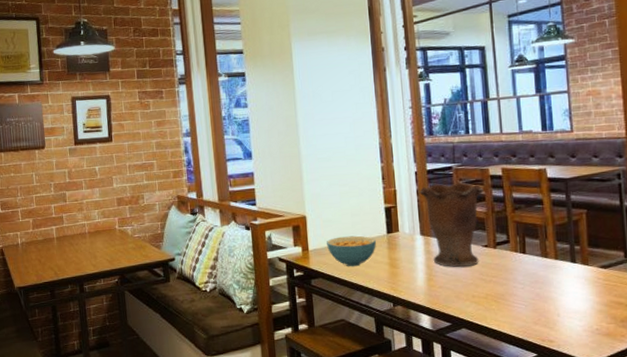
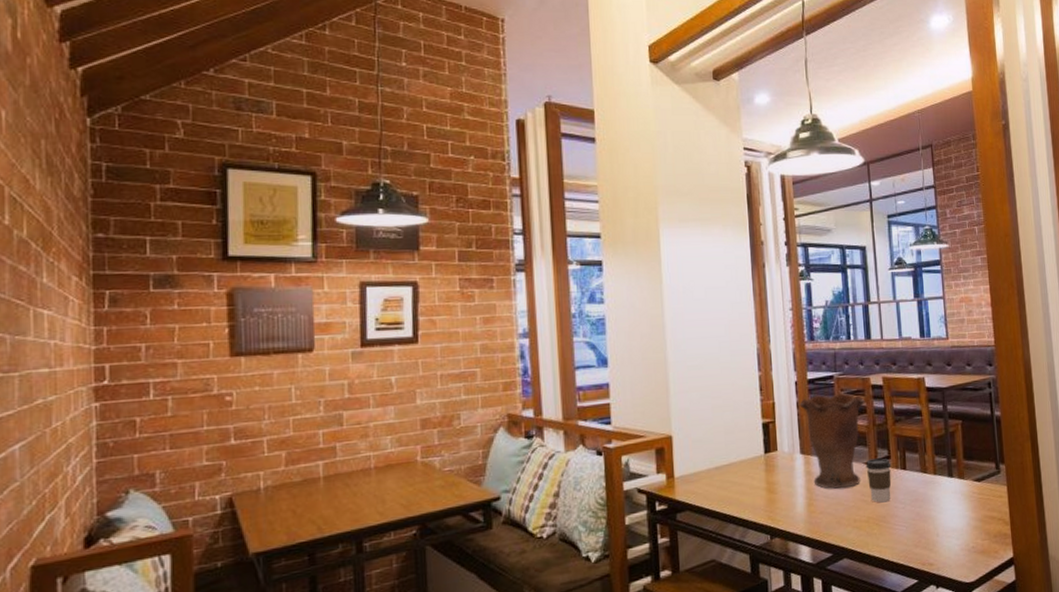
cereal bowl: present [327,235,377,267] -> none [696,457,753,495]
coffee cup: none [484,242,511,282] -> present [866,457,892,503]

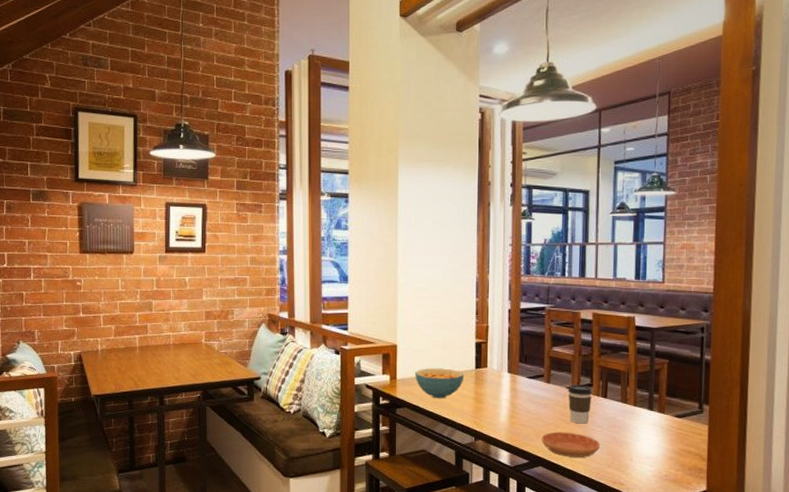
cereal bowl: none [696,457,753,495] -> present [415,368,465,399]
vase: present [799,393,865,489] -> none [511,323,573,406]
saucer: none [843,513,906,543] -> present [541,432,601,457]

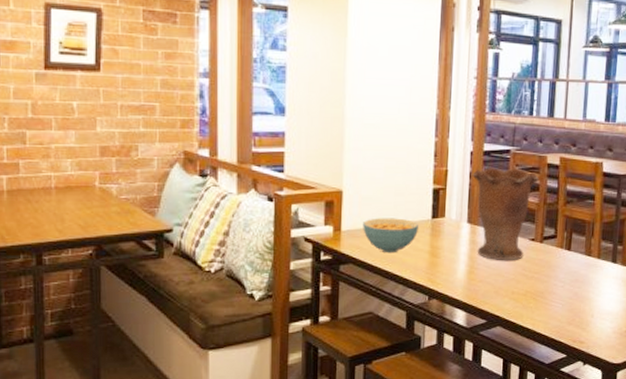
vase: none [511,323,573,406] -> present [472,168,539,260]
saucer: present [541,432,601,457] -> none [501,288,562,315]
coffee cup: present [568,385,593,424] -> none [531,236,557,279]

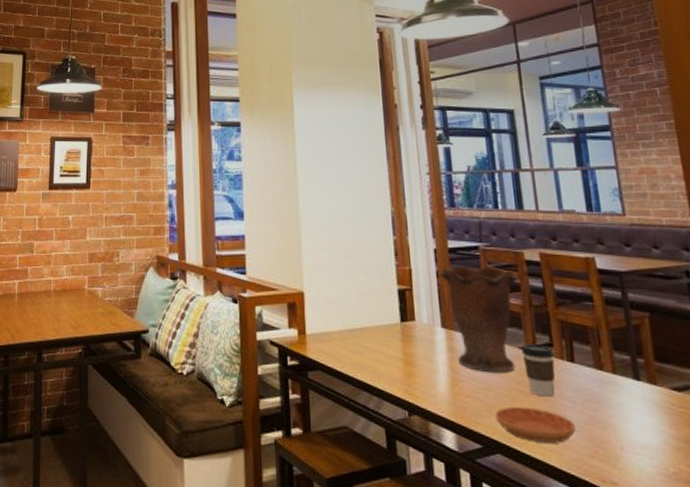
cereal bowl: present [363,218,420,254] -> none [328,321,388,360]
saucer: none [501,288,562,315] -> present [495,406,577,443]
coffee cup: none [531,236,557,279] -> present [521,344,556,397]

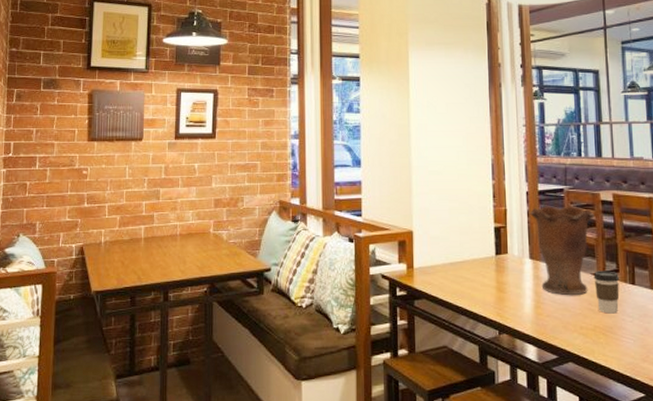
saucer: present [495,406,577,443] -> none [569,323,633,351]

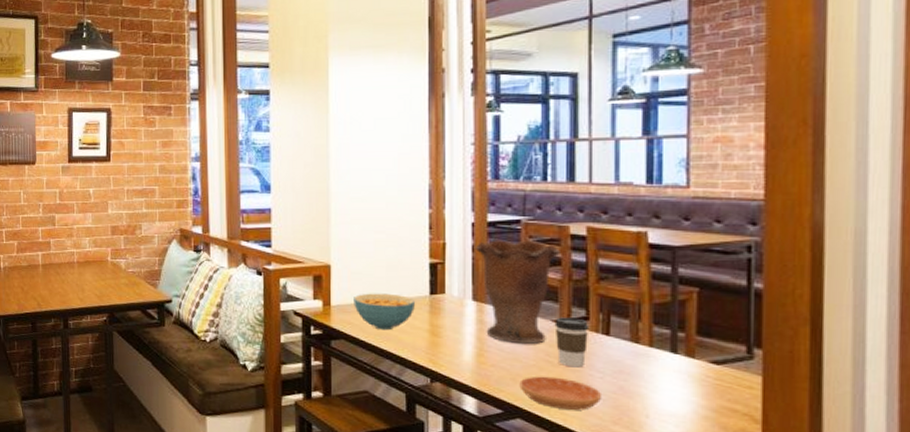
cereal bowl: none [433,255,485,289] -> present [354,293,416,331]
saucer: none [569,323,633,351] -> present [519,376,602,410]

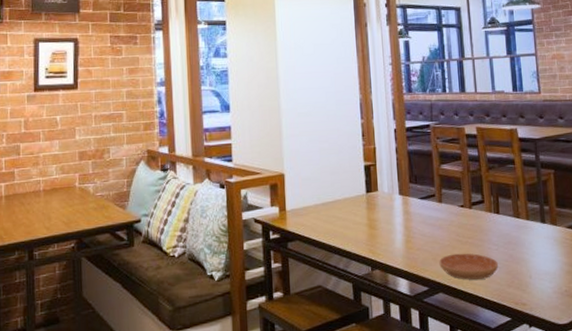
cereal bowl: present [354,293,416,331] -> none [305,195,356,229]
vase: present [475,240,560,344] -> none [398,141,460,228]
coffee cup: present [554,317,590,368] -> none [460,202,485,244]

